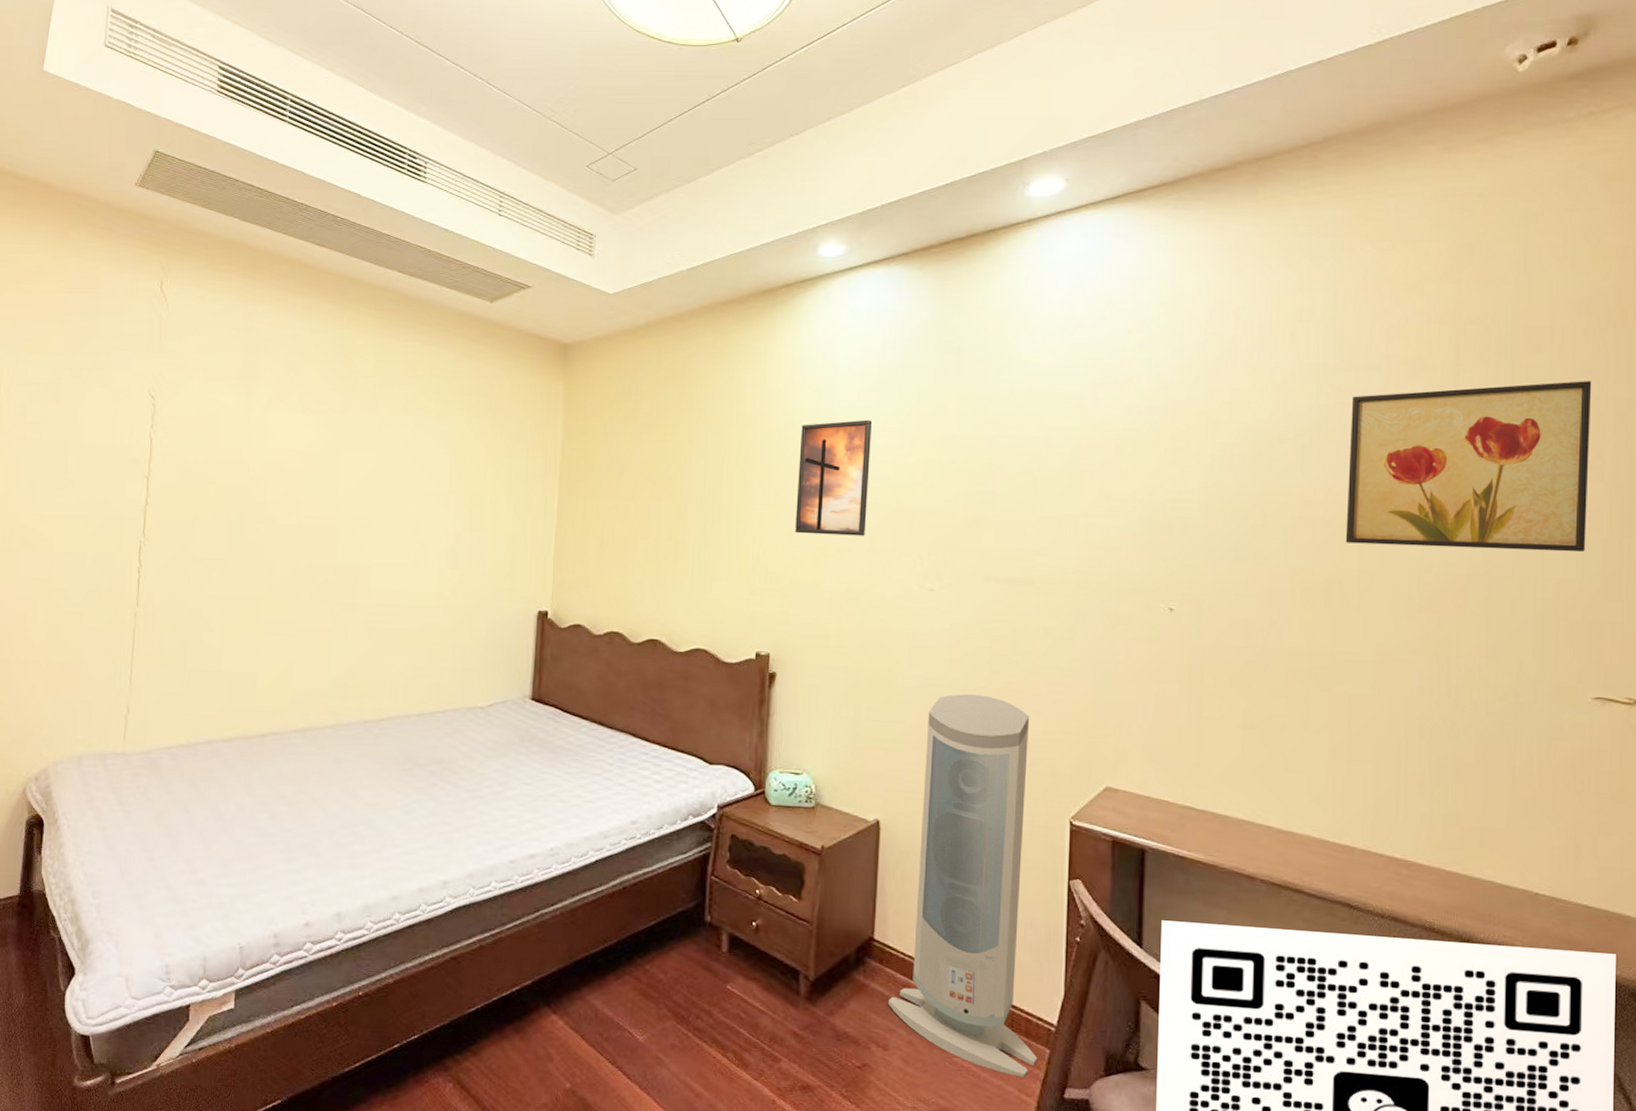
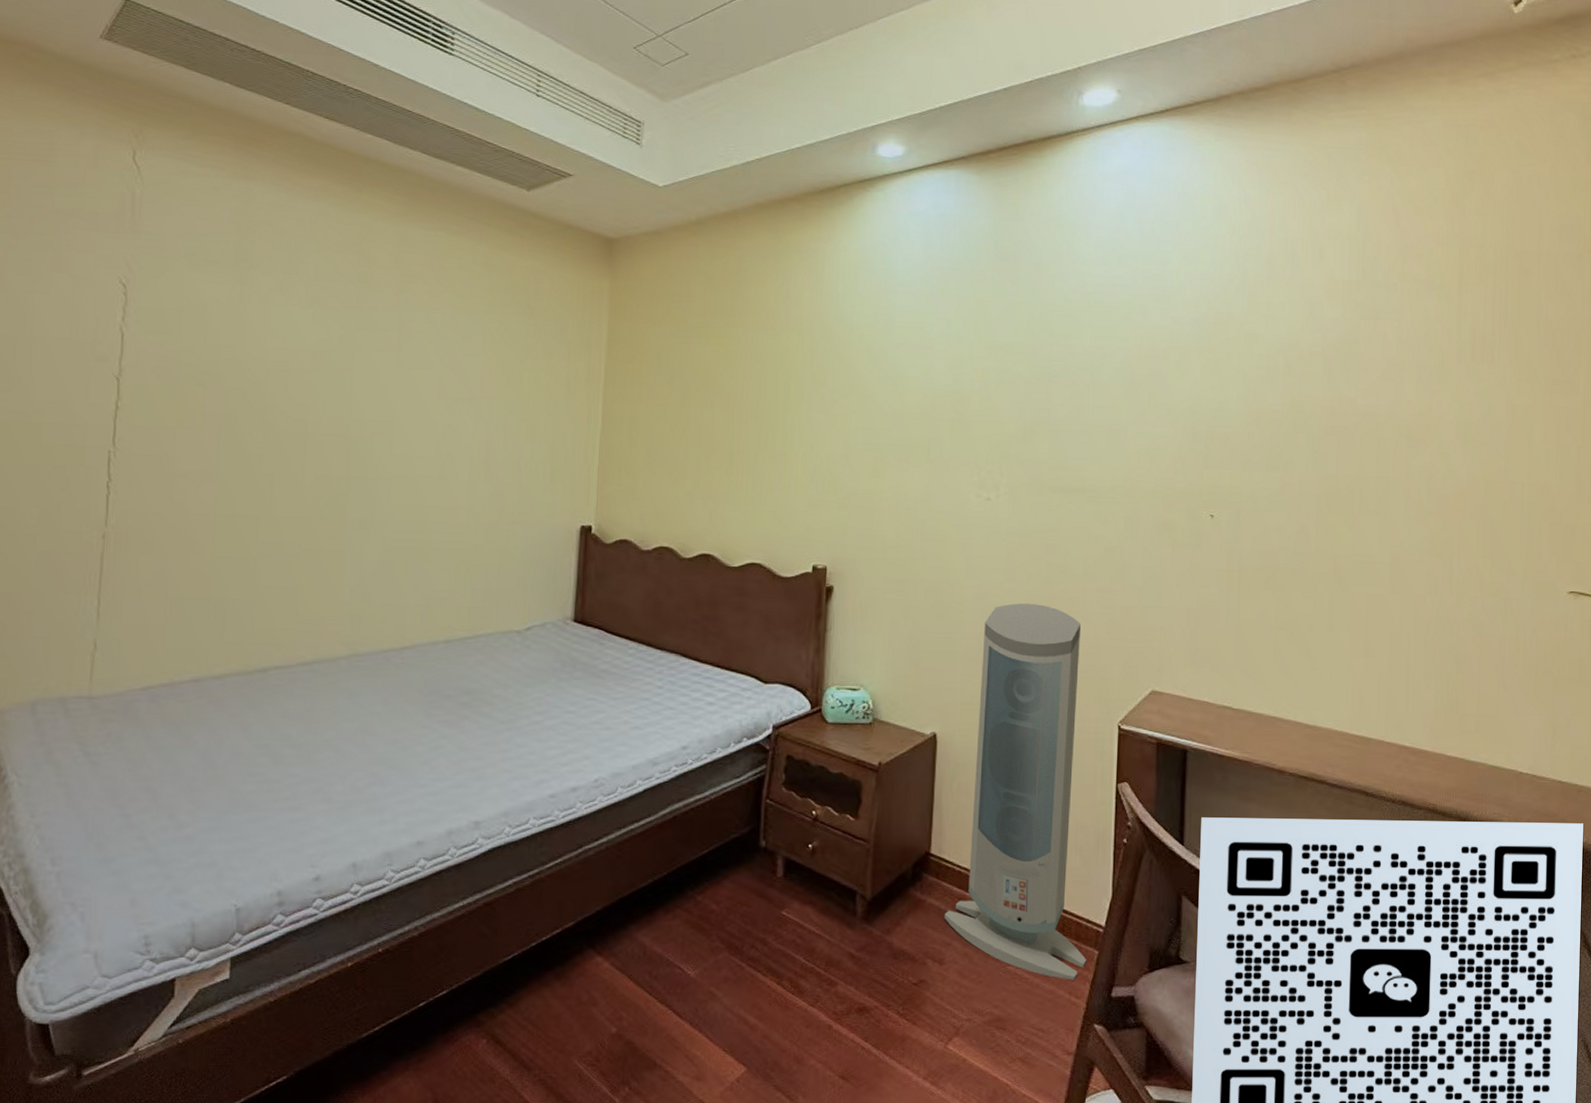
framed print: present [795,419,873,536] -> none [853,326,931,445]
wall art: present [1345,381,1592,553] -> none [1365,302,1570,460]

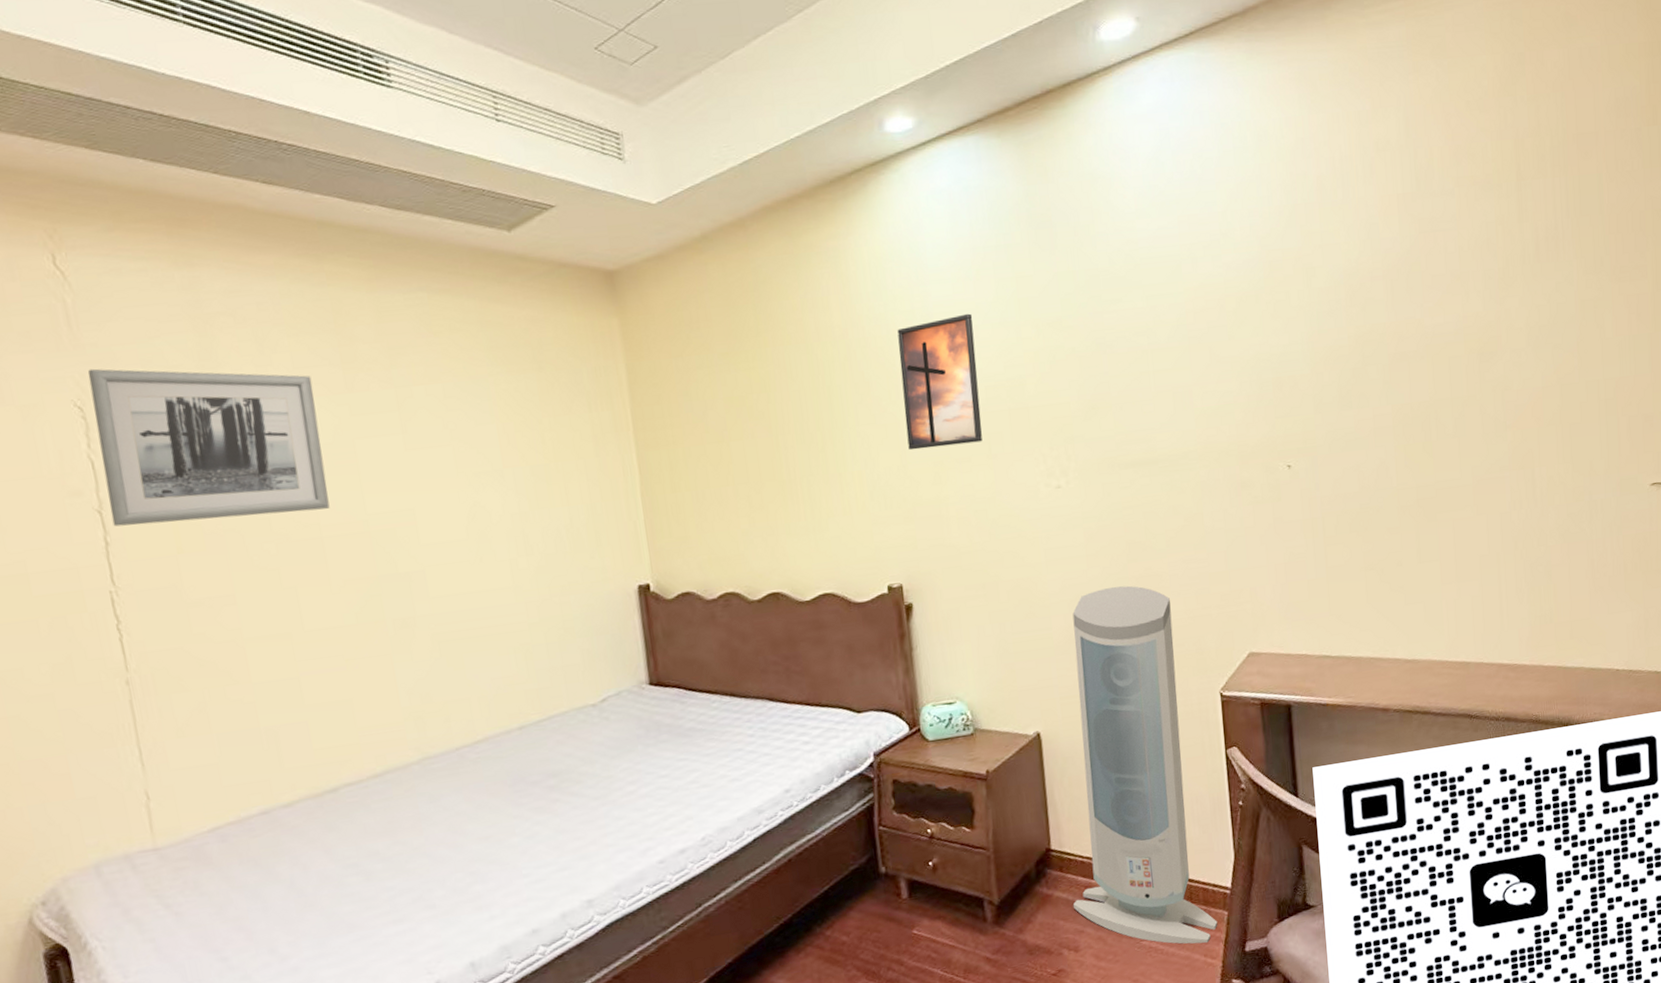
wall art: none [126,252,329,408] -> present [87,368,330,527]
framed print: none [853,326,931,445] -> present [897,313,983,451]

